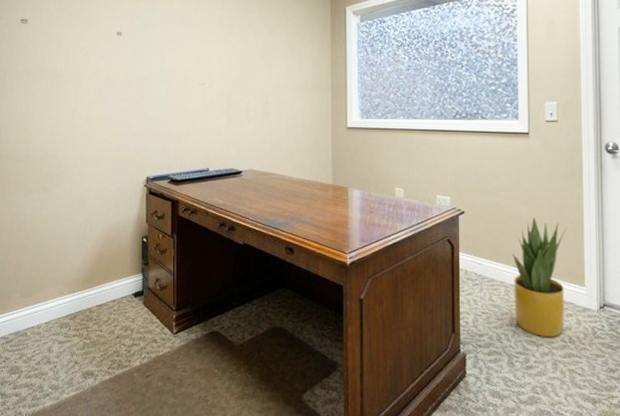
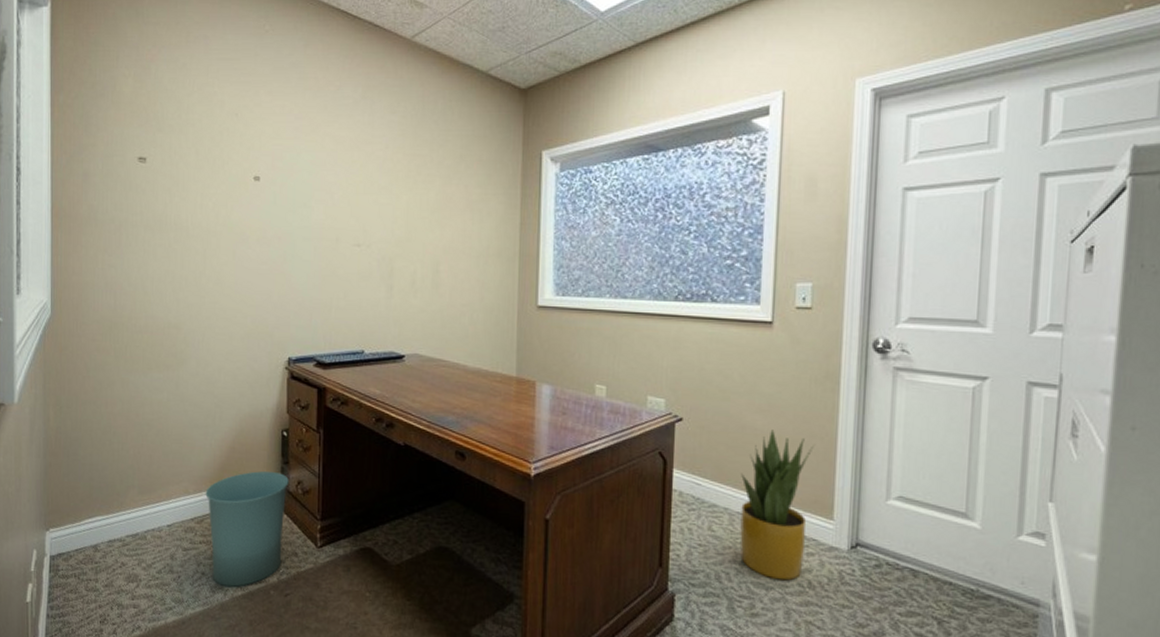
waste bin: none [78,272,148,372] -> present [205,471,289,587]

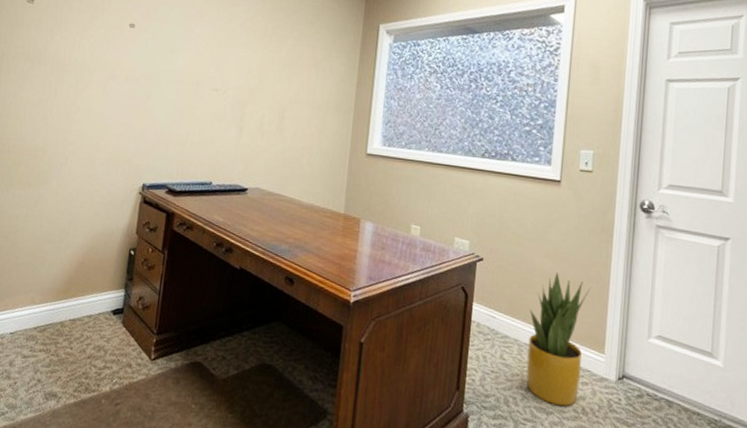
waste bin: present [205,471,289,587] -> none [47,285,131,395]

